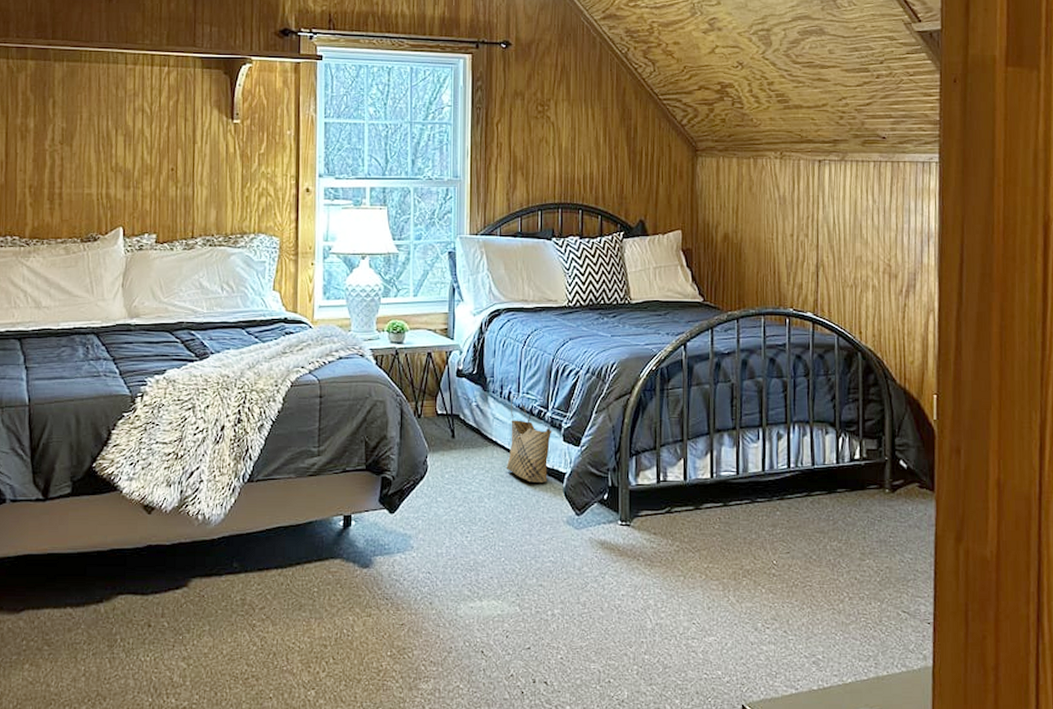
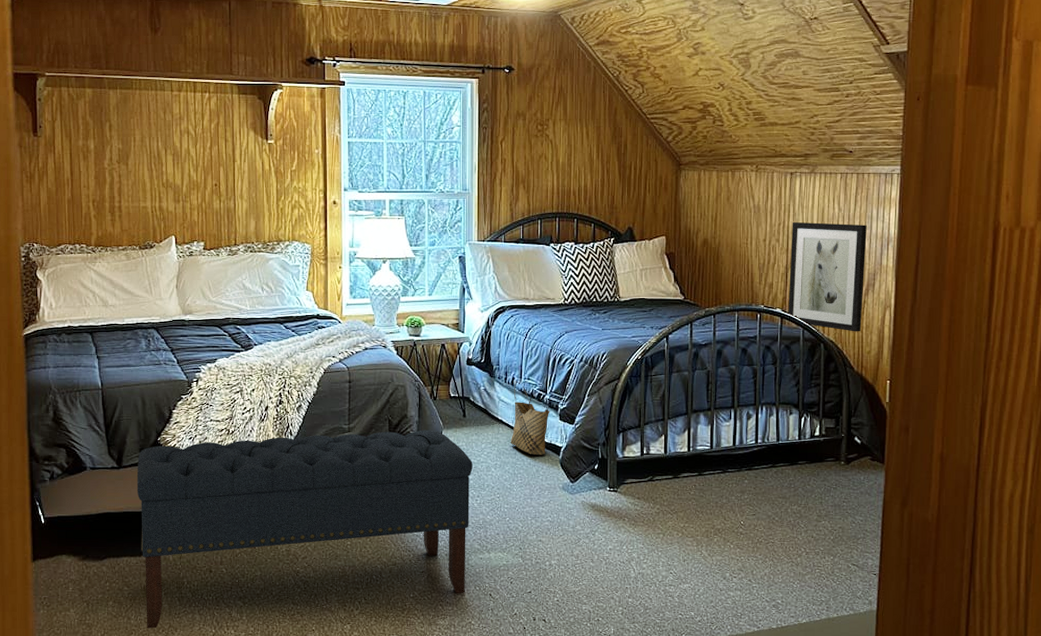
bench: none [64,453,463,698] -> present [136,430,473,629]
wall art: none [820,215,905,339] -> present [788,222,867,332]

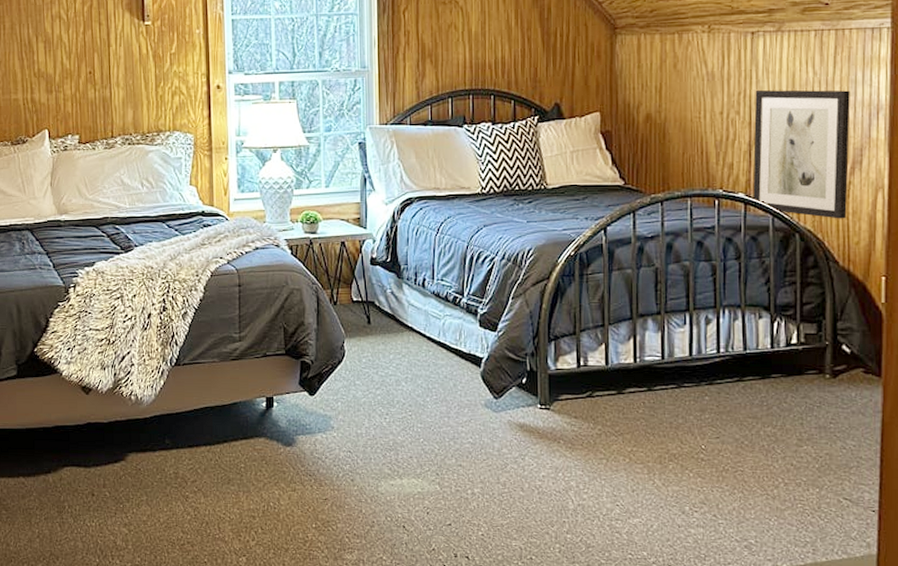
bench: present [136,430,473,629] -> none [13,338,380,556]
woven basket: present [510,381,550,455] -> none [422,282,468,367]

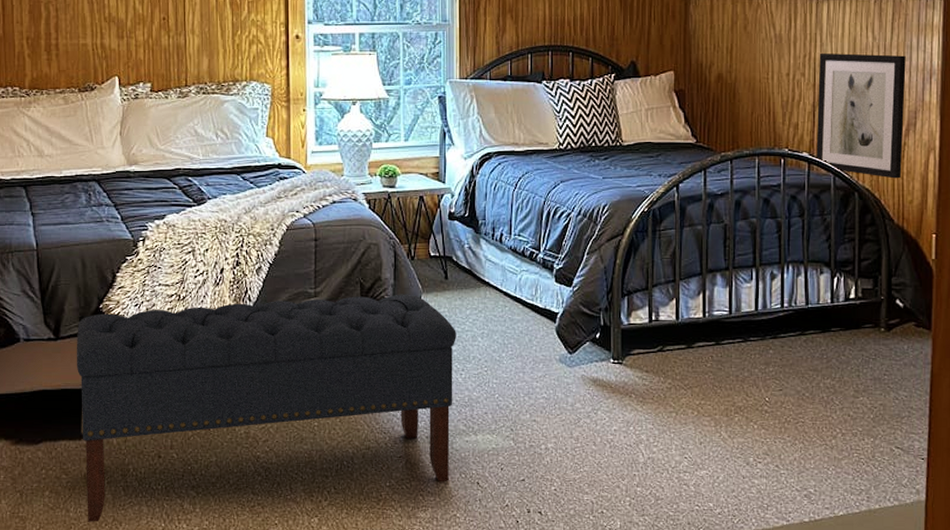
bench: none [13,338,380,556] -> present [76,294,456,522]

